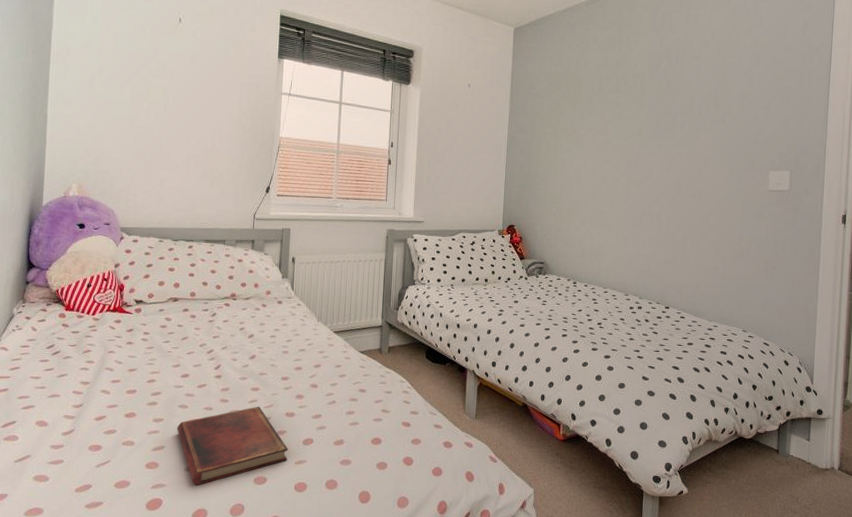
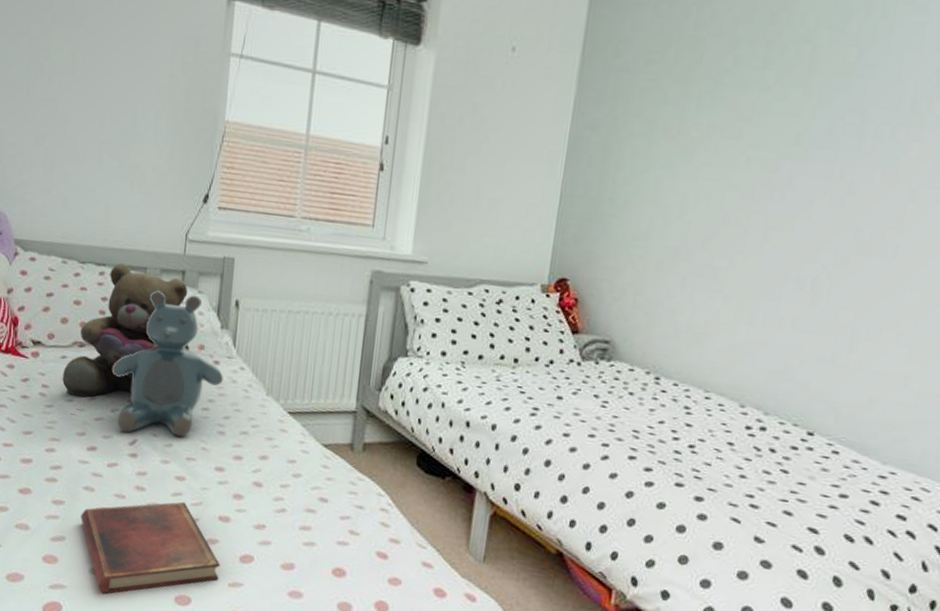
teddy bear: none [160,239,259,338] -> present [62,263,189,398]
stuffed animal: none [200,256,285,360] -> present [111,291,223,437]

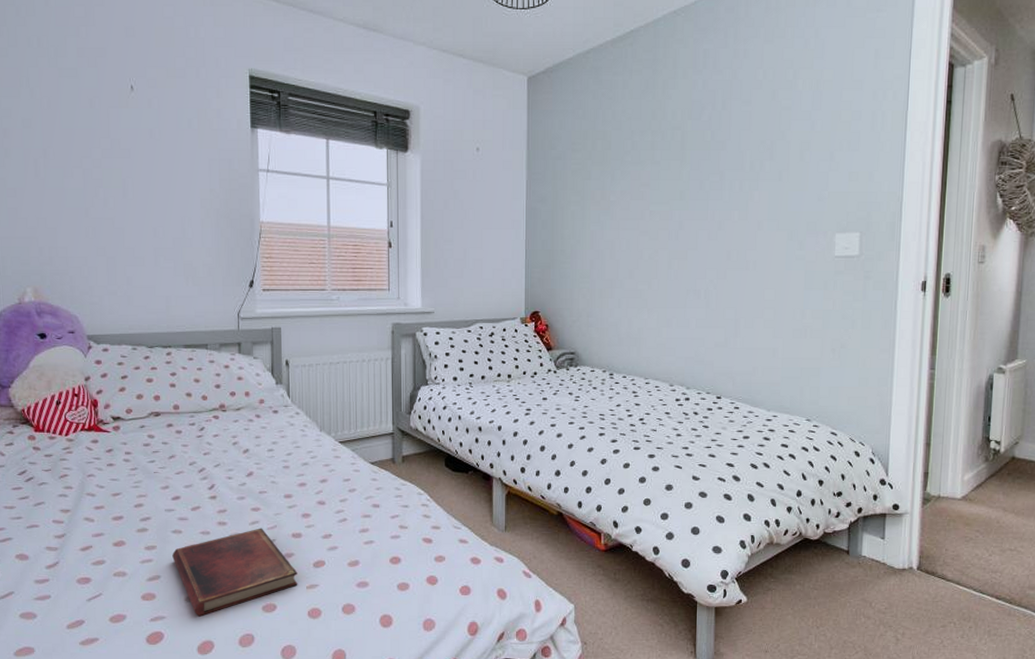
teddy bear: present [62,263,189,398] -> none [143,344,251,457]
stuffed animal: present [111,291,223,437] -> none [186,361,282,479]

